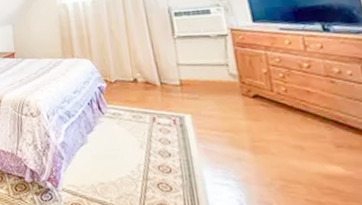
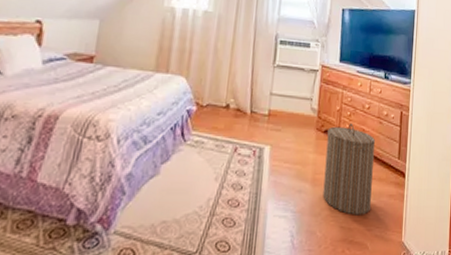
laundry hamper: none [257,85,346,188] -> present [323,123,376,215]

